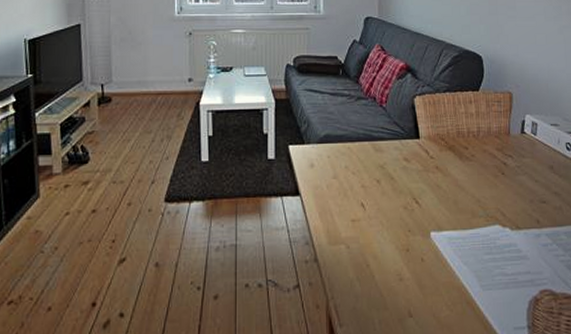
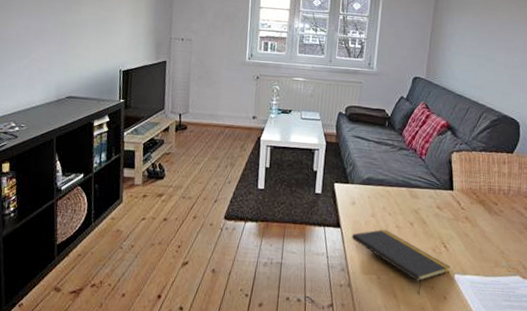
notepad: none [313,191,425,261] -> present [351,229,451,295]

